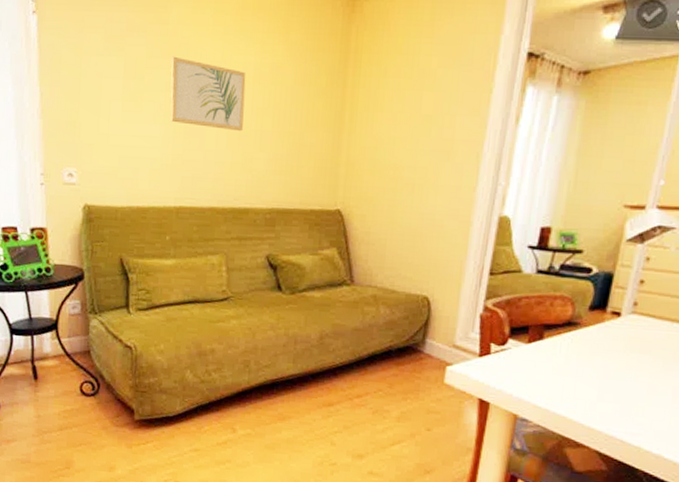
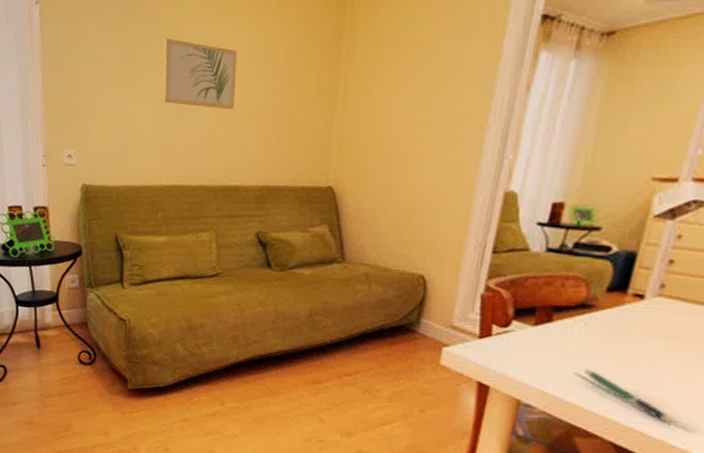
pen: none [572,383,651,431] -> present [584,369,677,425]

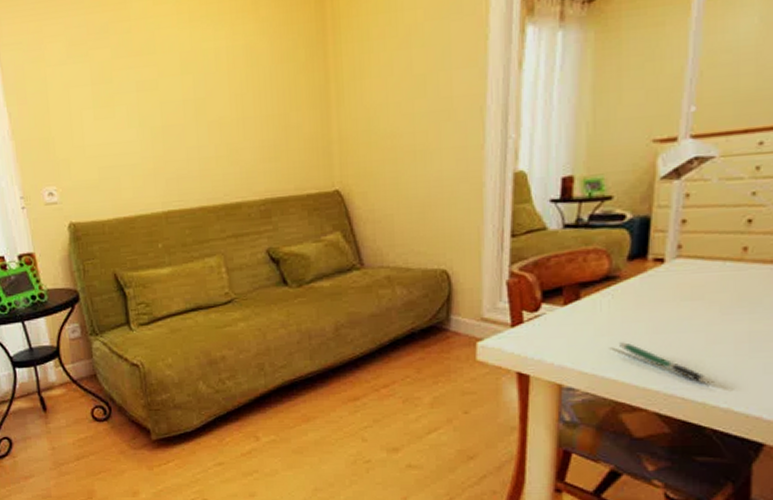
wall art: present [163,38,238,110] -> none [138,53,225,124]

